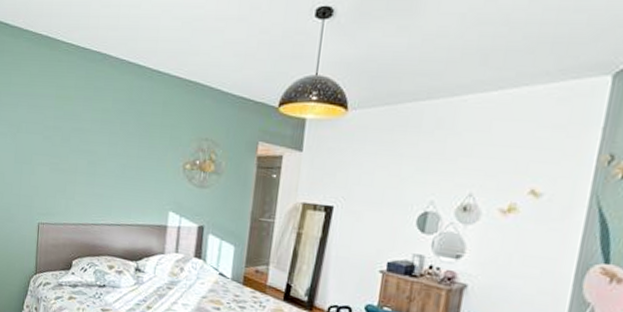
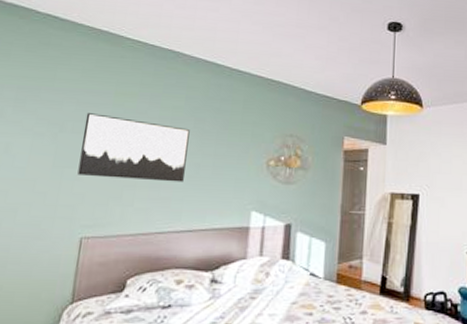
wall art: none [32,115,117,181] -> present [77,113,190,182]

